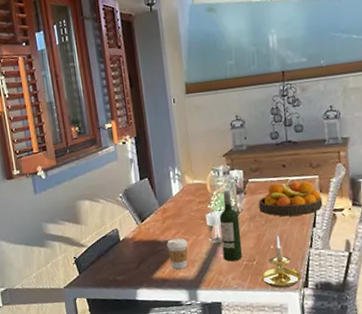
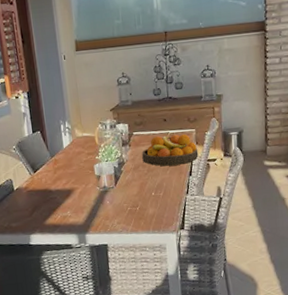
coffee cup: present [166,238,188,270] -> none [58,187,78,216]
wine bottle: present [219,190,242,262] -> none [106,142,127,208]
candle holder: present [261,236,302,288] -> none [143,184,179,230]

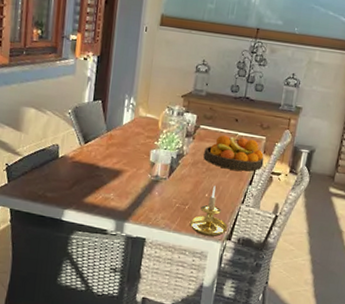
candle holder: none [143,184,179,230] -> present [189,186,228,236]

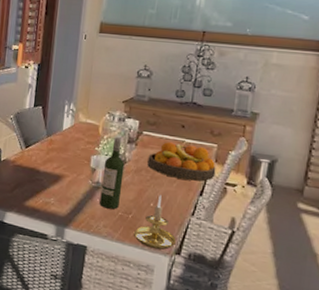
wine bottle: none [158,131,183,202] -> present [99,137,125,210]

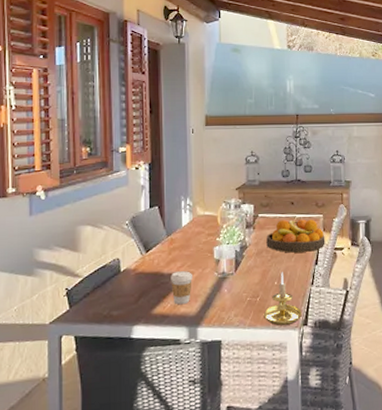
coffee cup: none [45,171,67,204] -> present [171,271,192,305]
wine bottle: present [99,137,125,210] -> none [227,224,247,297]

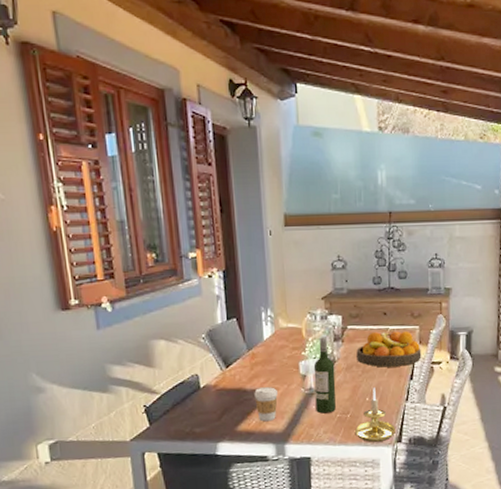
wine bottle: none [227,224,247,297] -> present [313,337,336,414]

